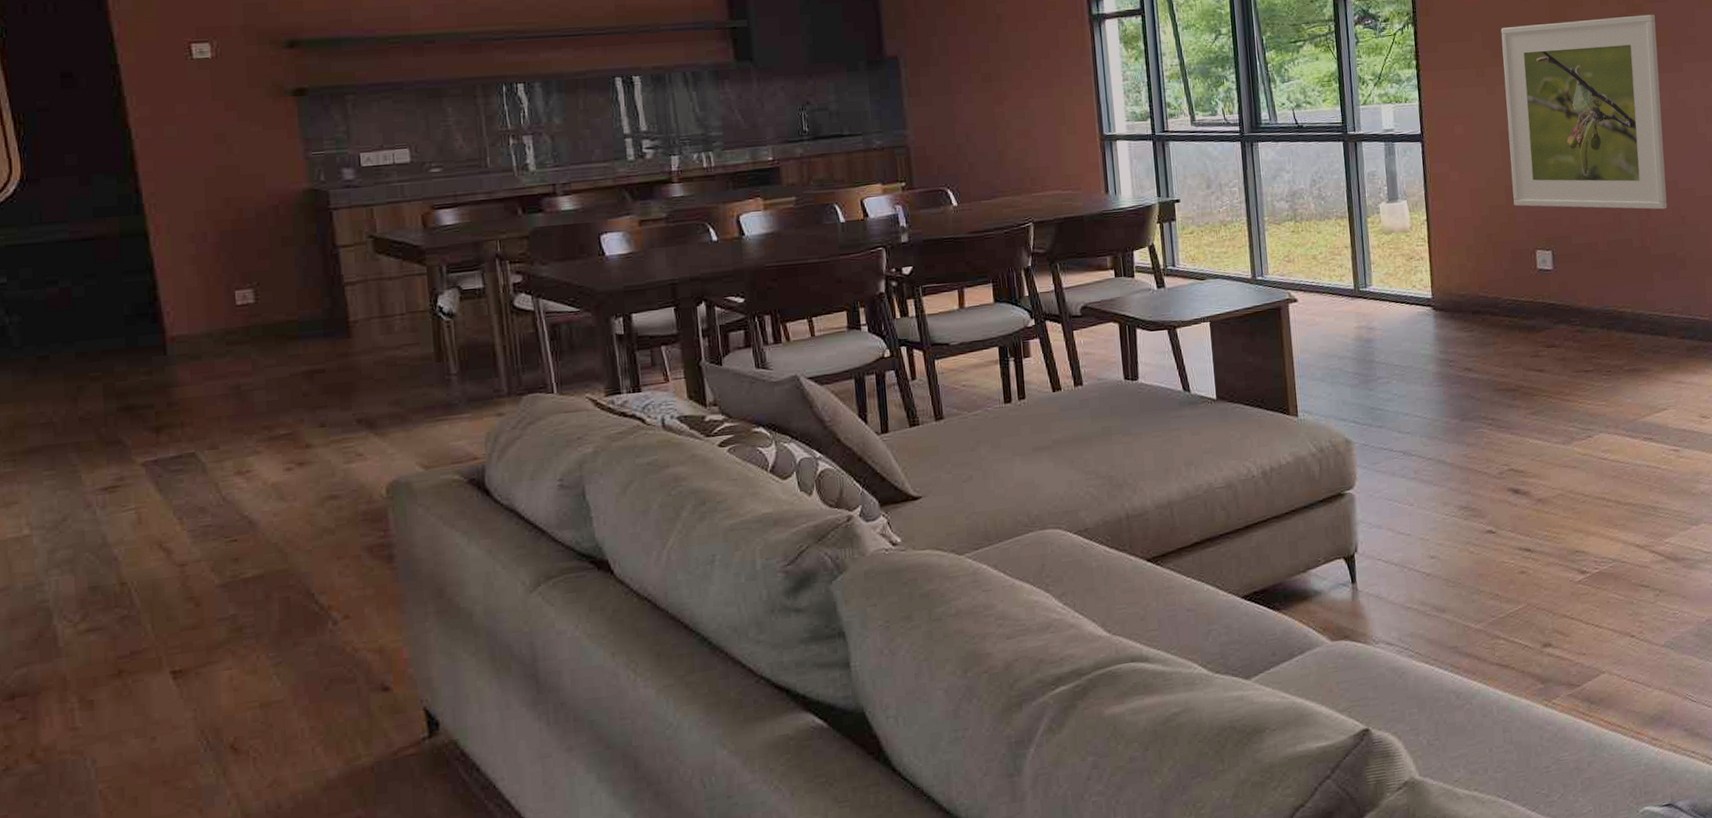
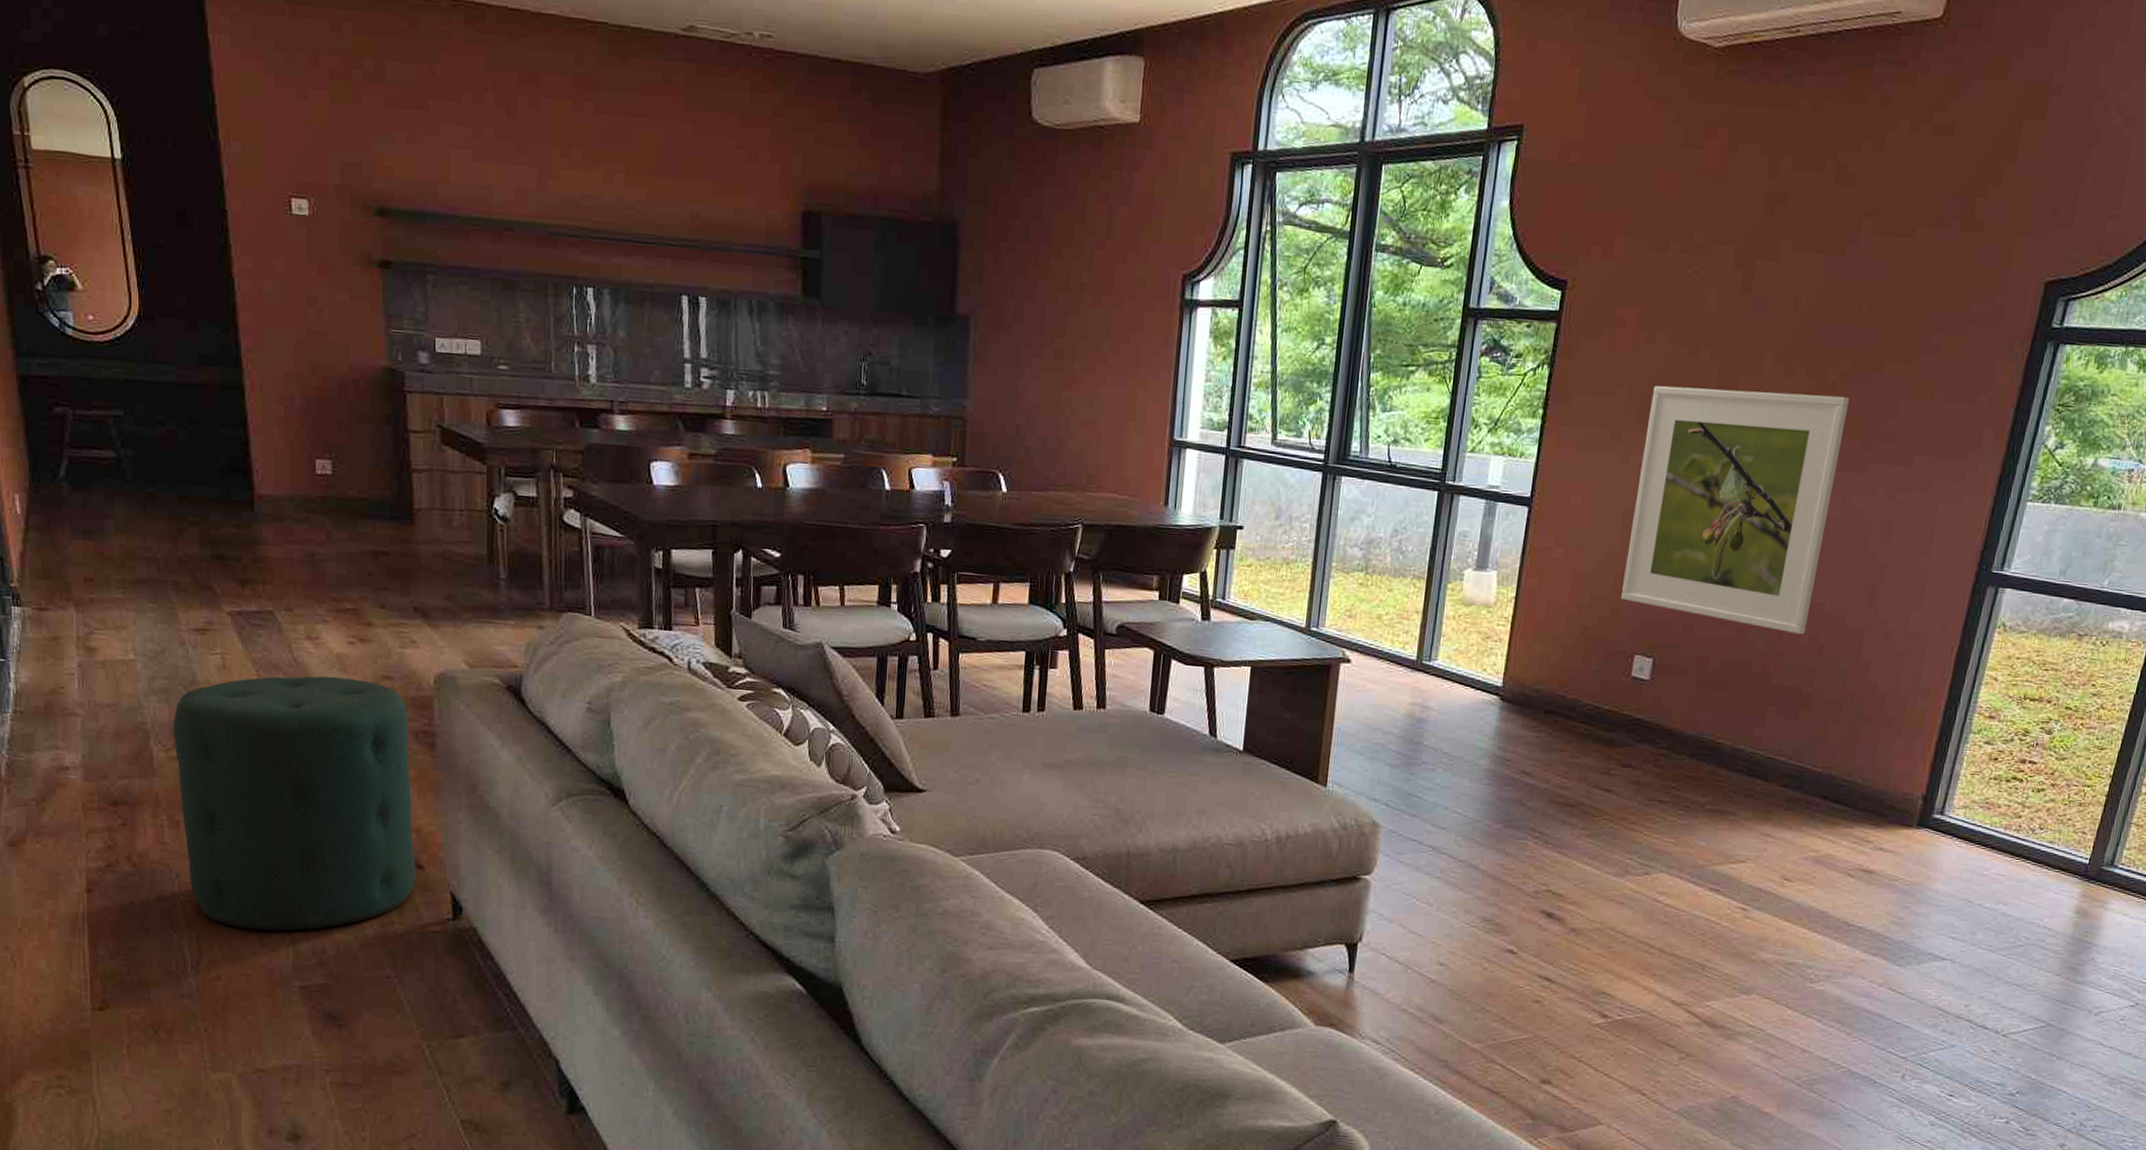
ottoman: none [80,505,382,805] -> present [173,676,416,931]

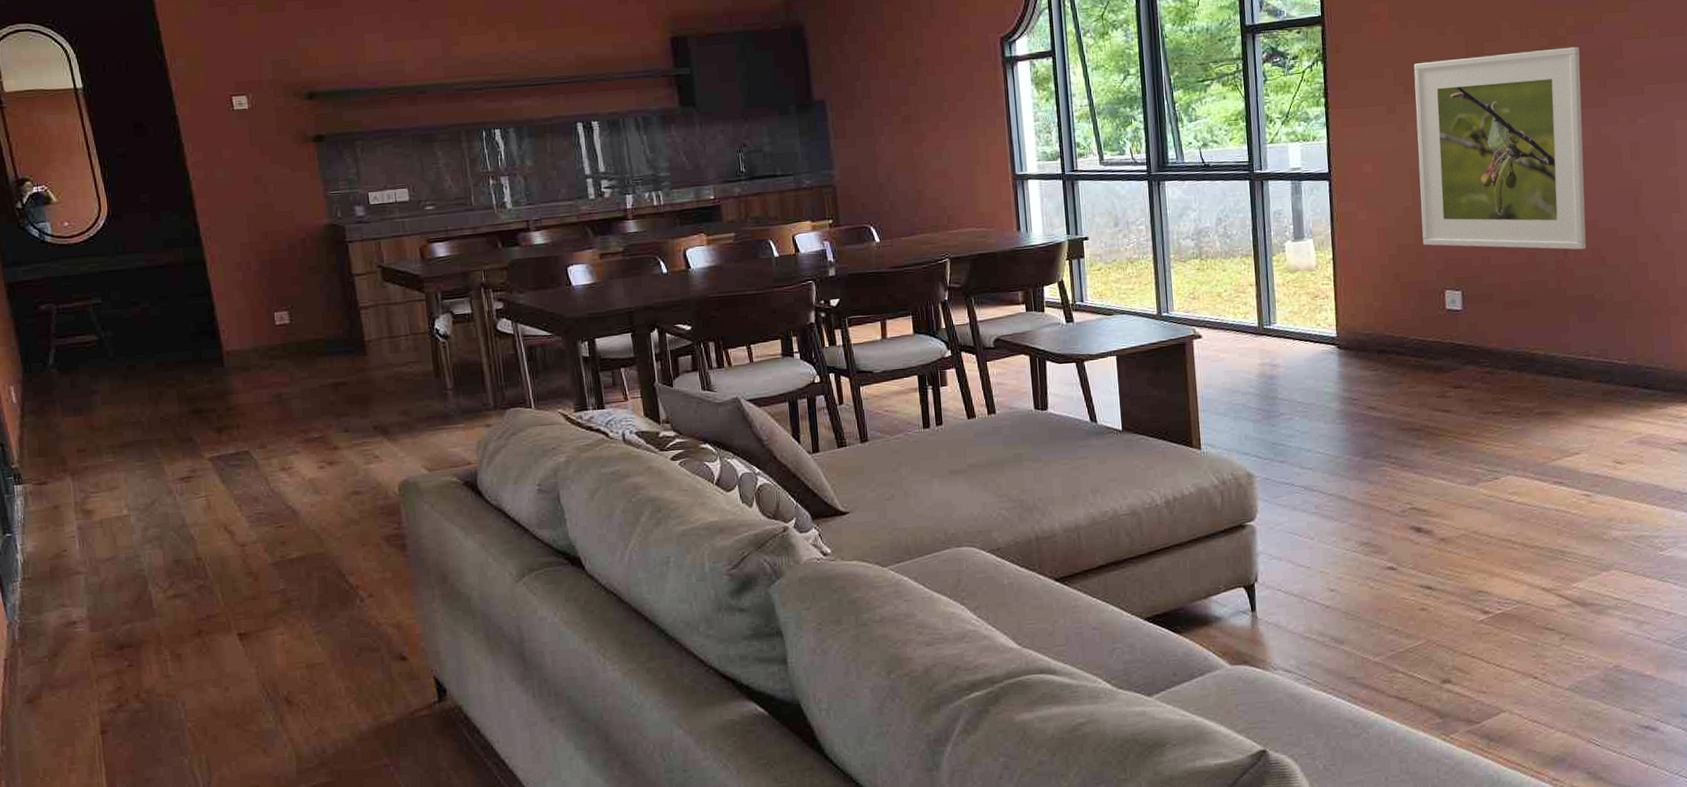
ottoman: present [173,676,416,931] -> none [167,498,401,743]

